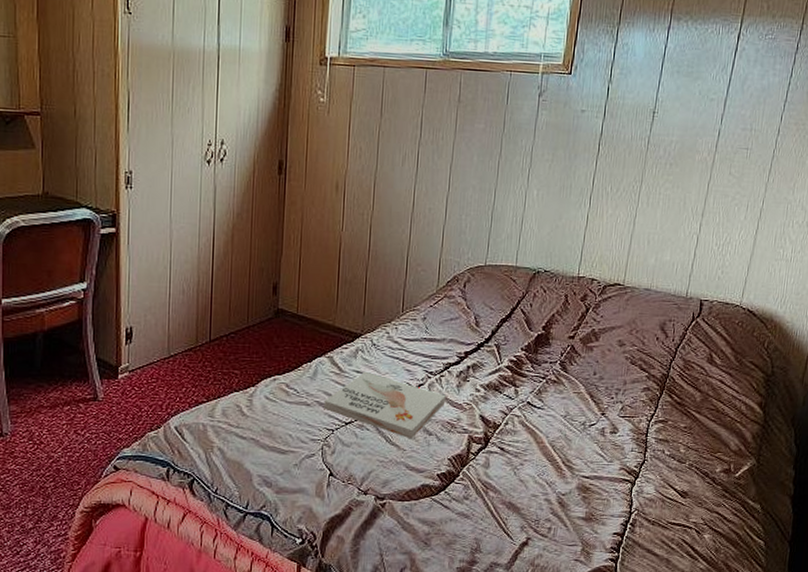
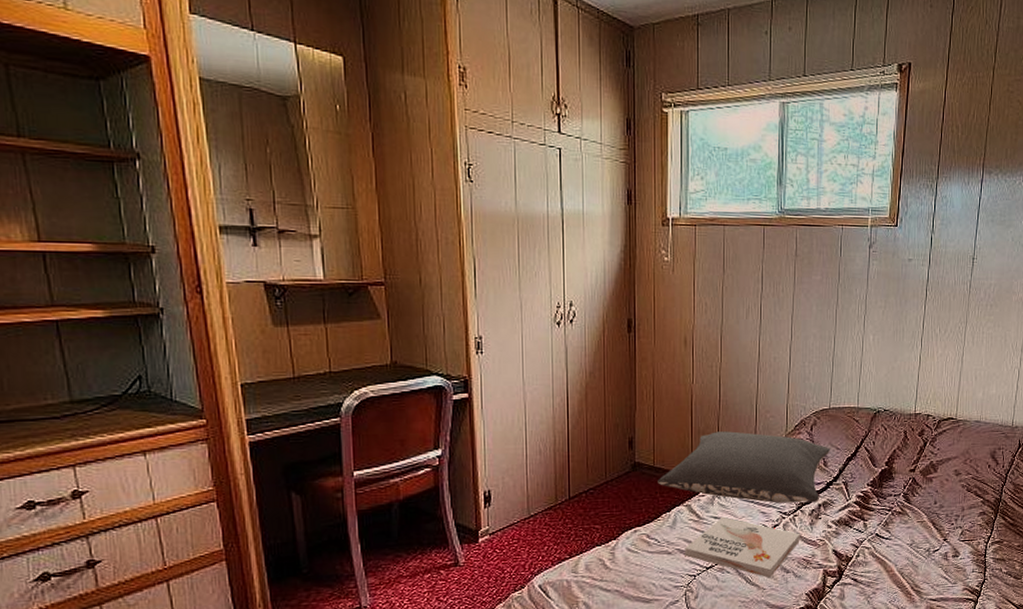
pillow: none [300,282,483,364] -> present [658,431,830,503]

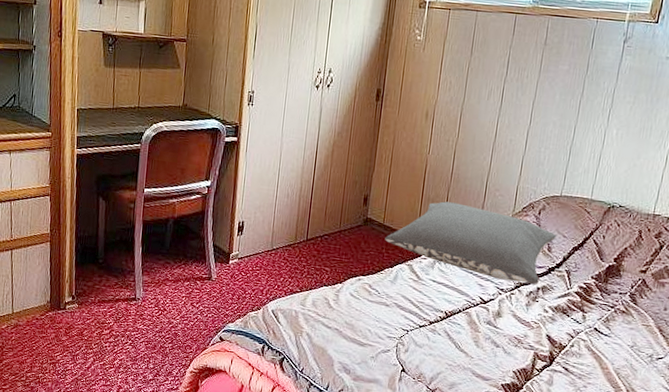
book: present [685,516,800,578] -> none [401,281,515,349]

